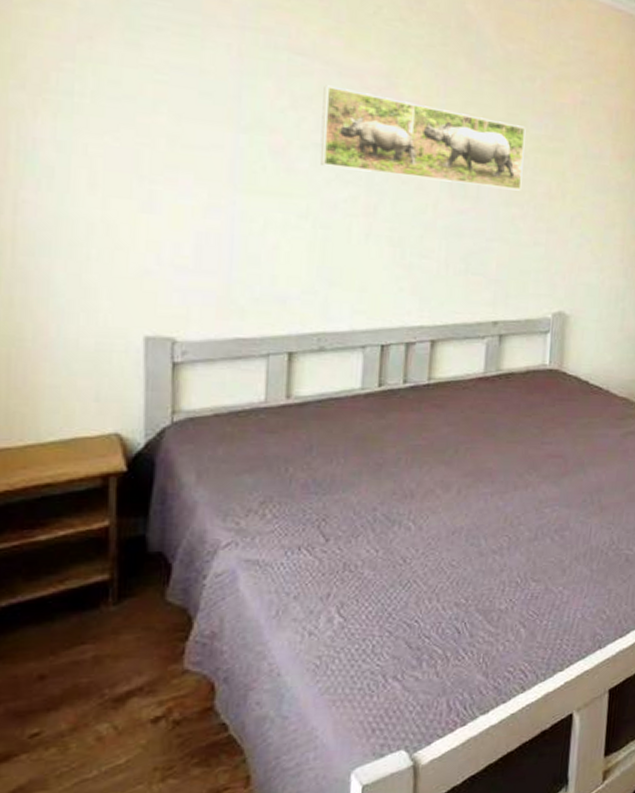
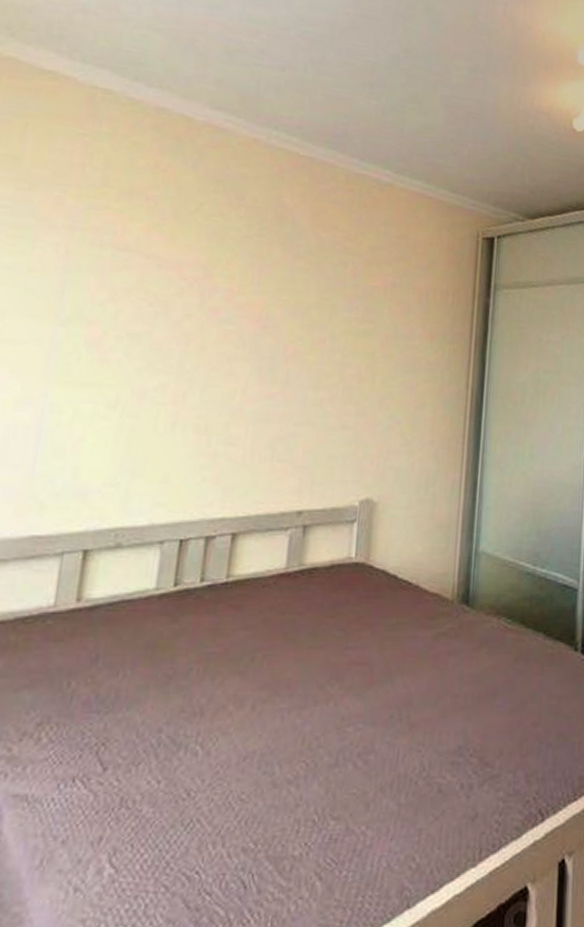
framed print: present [320,85,526,191] -> none [134,277,337,374]

